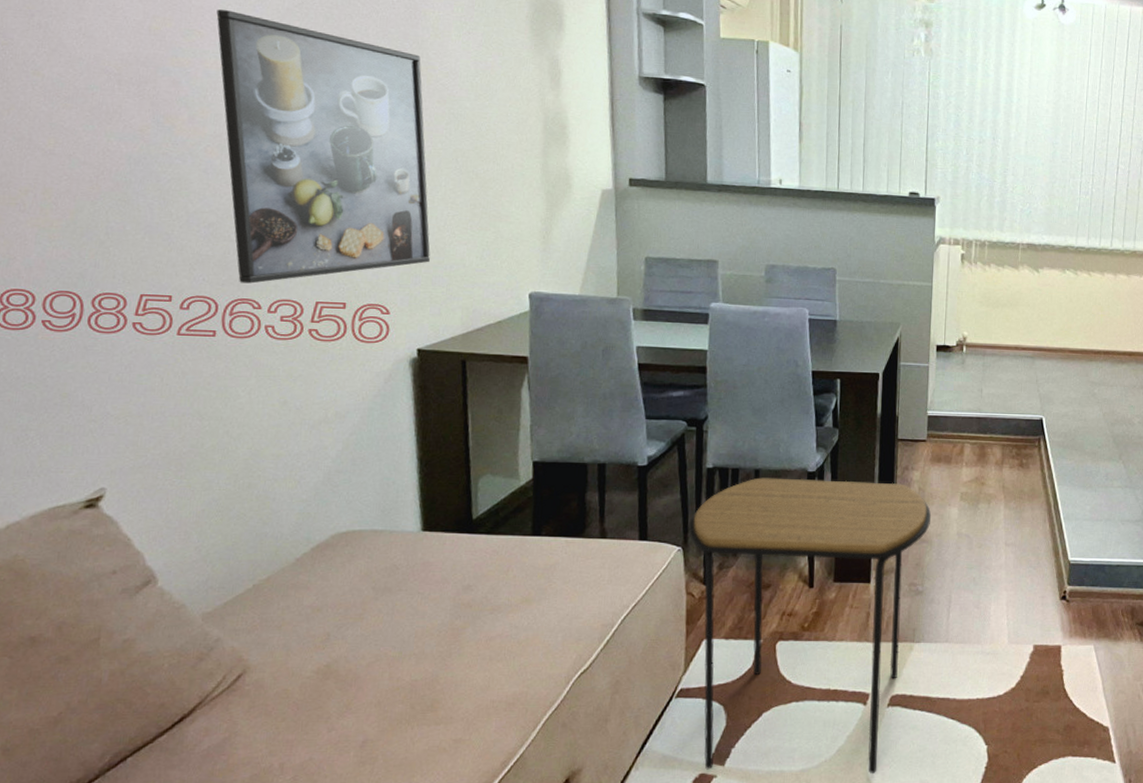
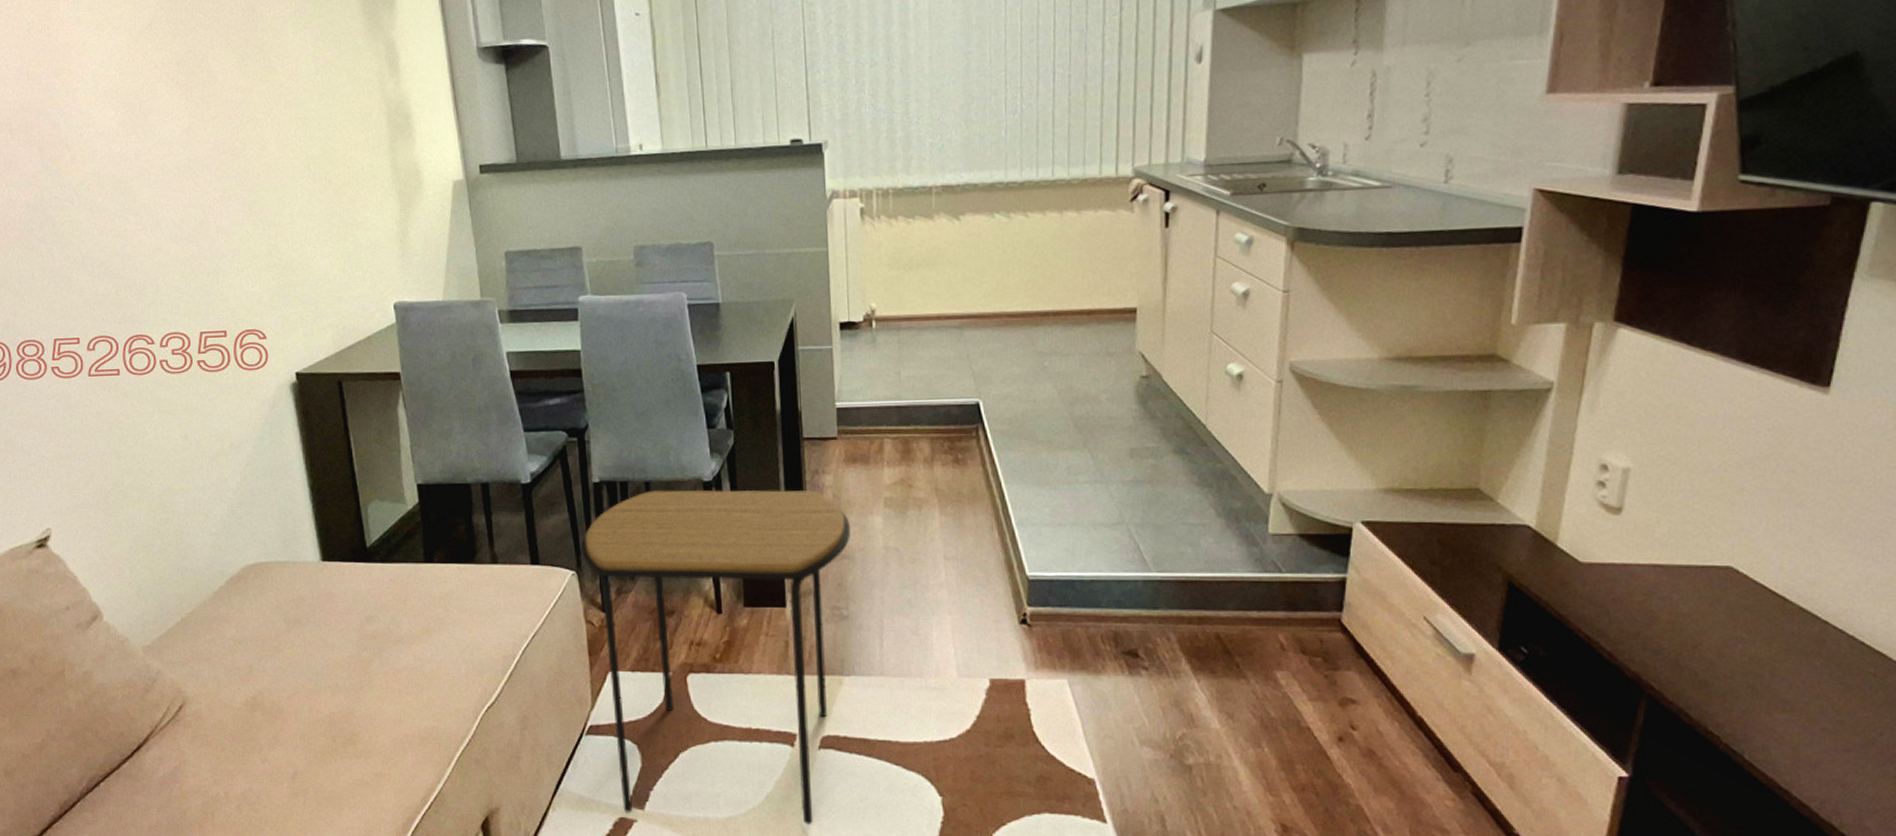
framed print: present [216,9,430,284] -> none [80,43,296,320]

